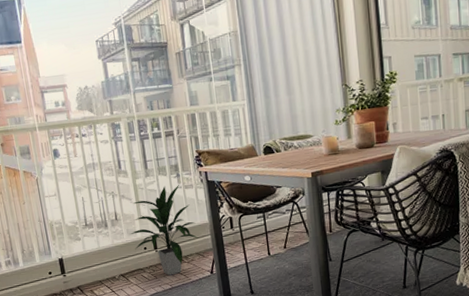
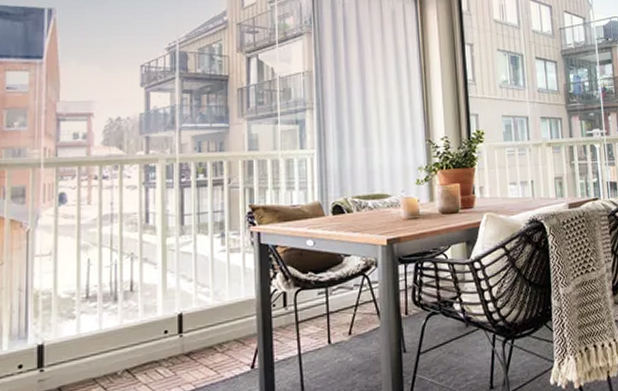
indoor plant: present [129,184,199,276] -> none [146,246,240,371]

